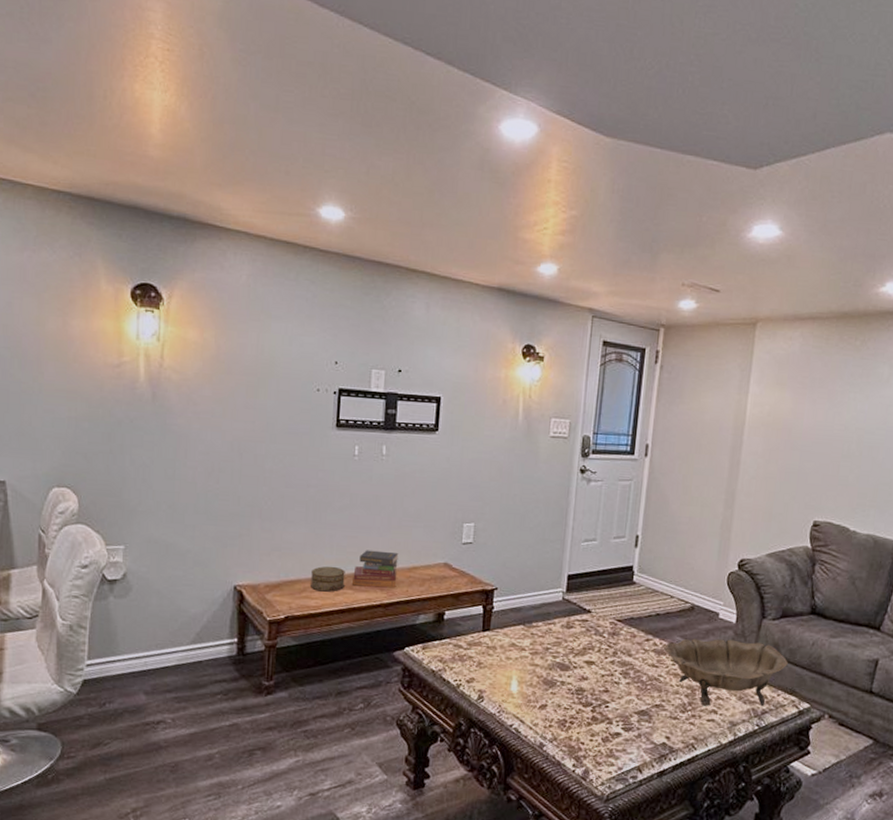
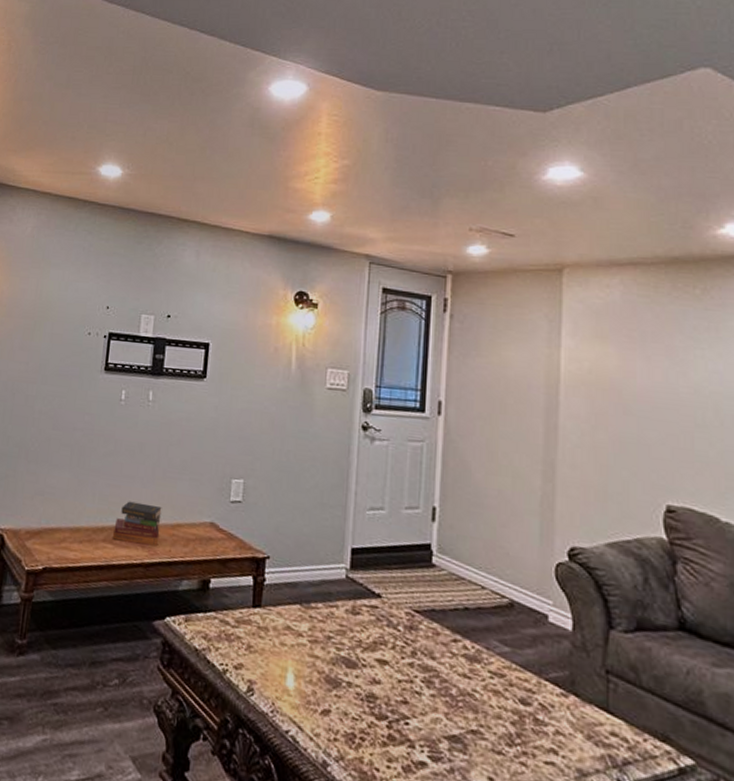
decorative box: present [311,566,345,592] -> none [70,515,106,545]
decorative bowl: present [664,638,788,707] -> none [477,645,653,754]

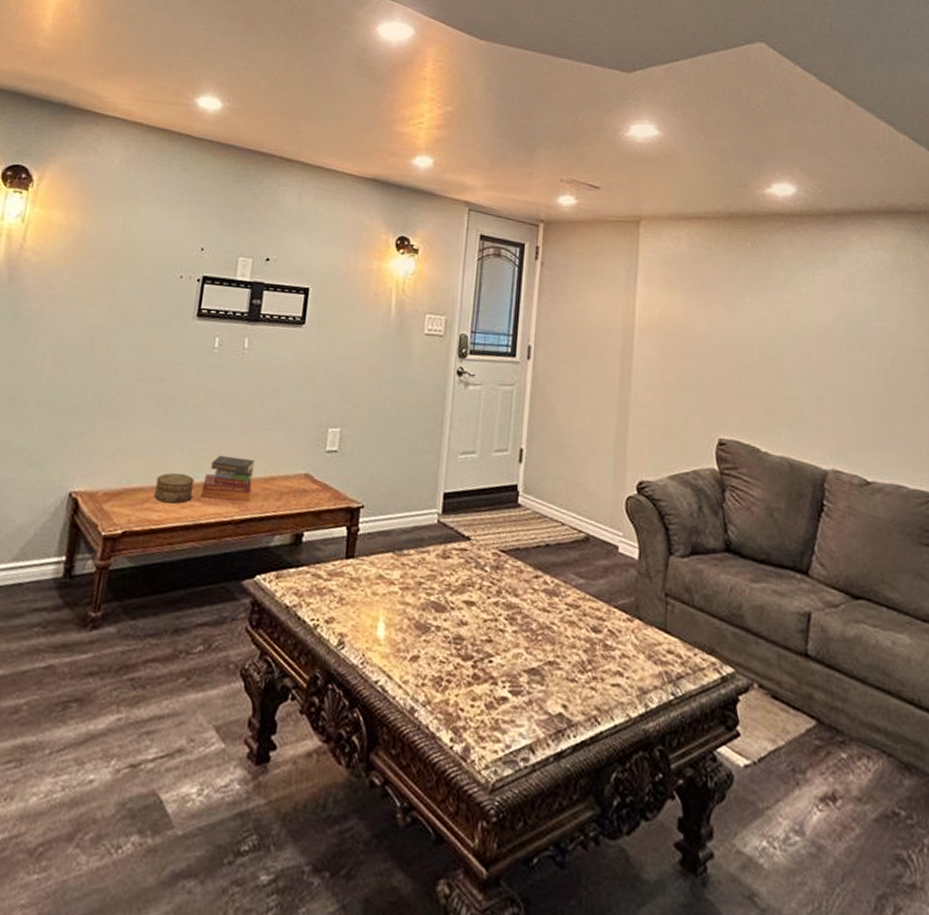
decorative box: none [70,515,106,545] -> present [154,472,194,504]

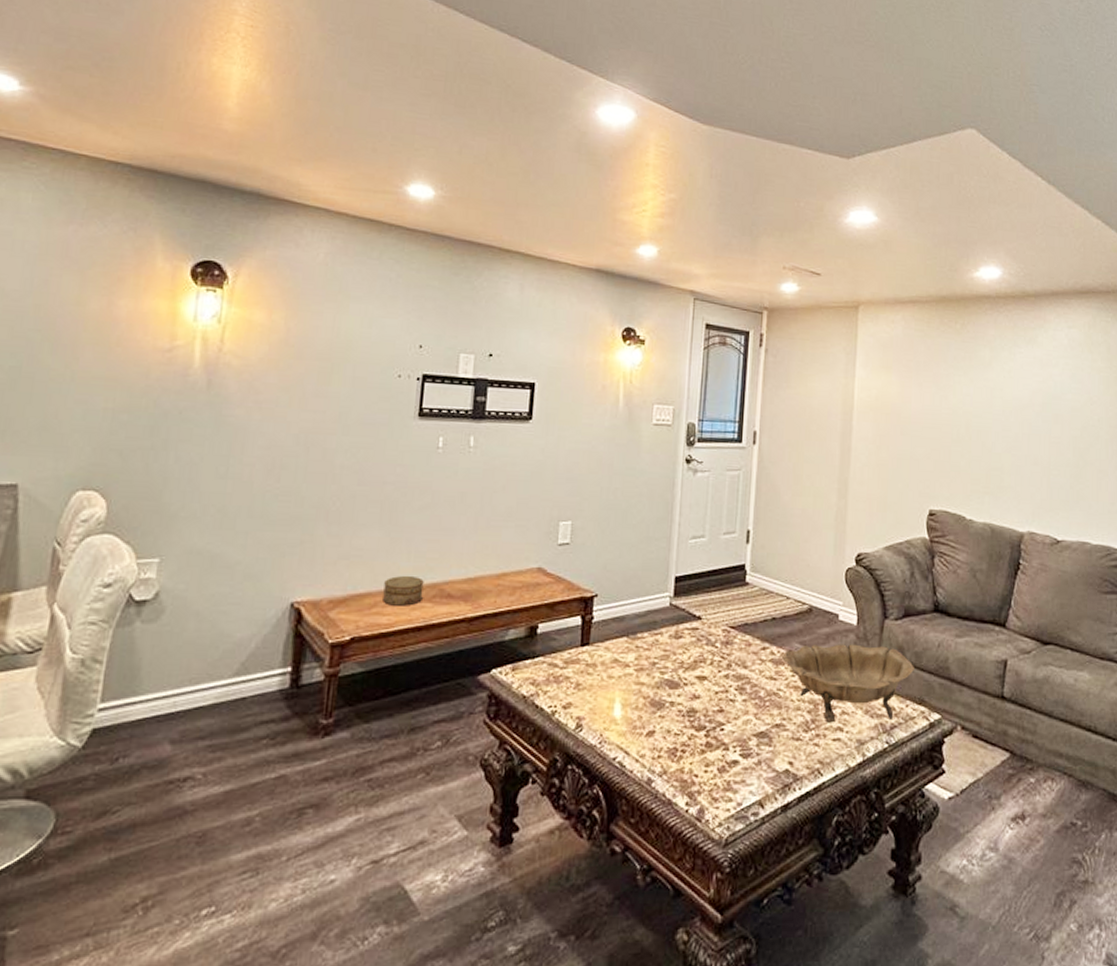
books: present [201,455,255,501] -> none [432,555,486,599]
decorative bowl: none [556,577,703,670] -> present [782,644,914,723]

